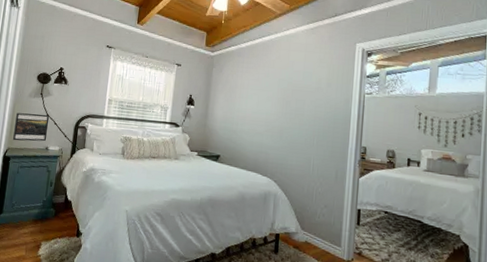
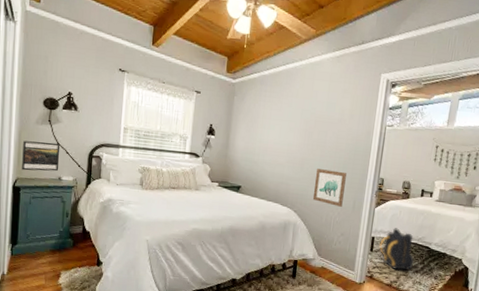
wall art: none [293,137,327,177] -> present [312,169,347,207]
backpack: none [366,199,406,247] -> present [379,228,414,270]

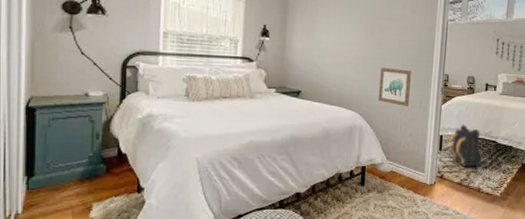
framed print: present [22,141,61,172] -> none [37,52,86,88]

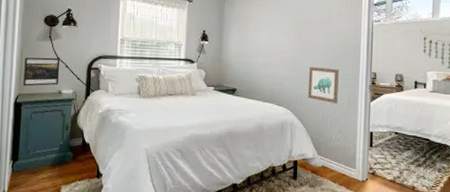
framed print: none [37,52,86,88] -> present [23,57,61,86]
backpack: present [448,124,482,167] -> none [378,121,415,165]

